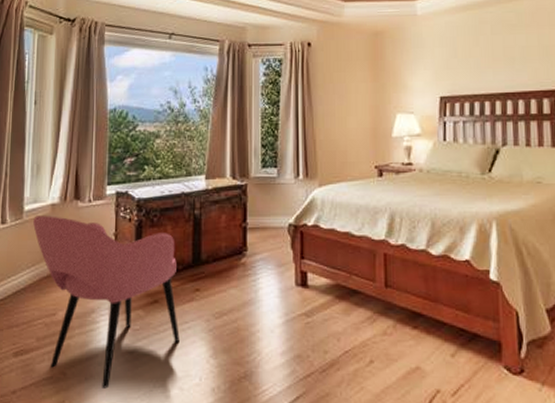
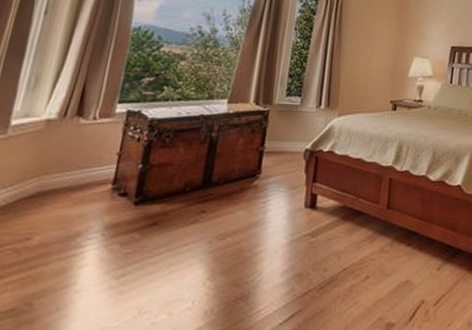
armchair: present [33,216,180,389] -> none [12,131,186,319]

